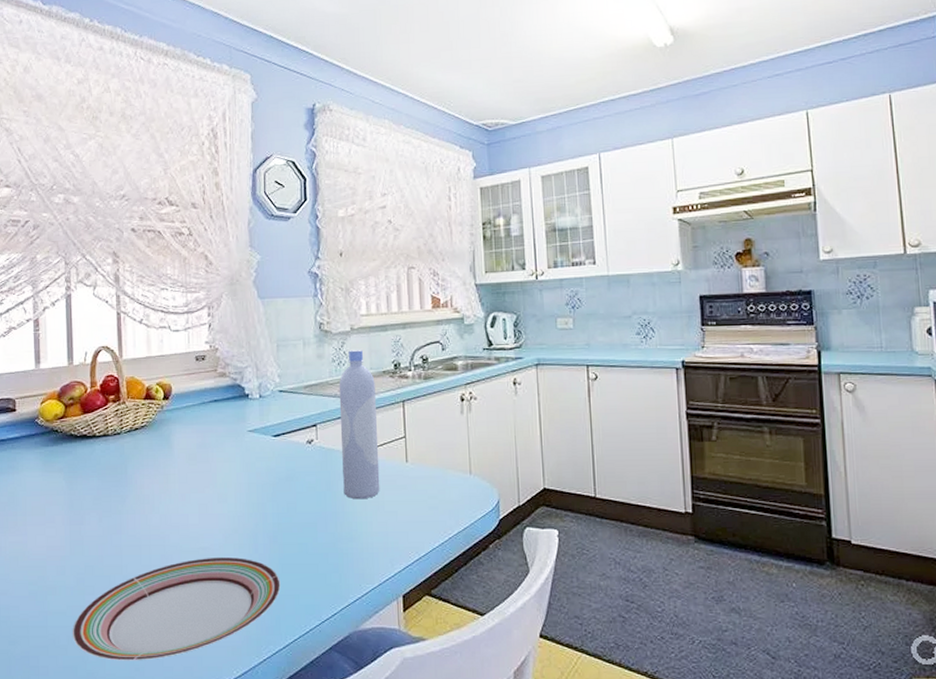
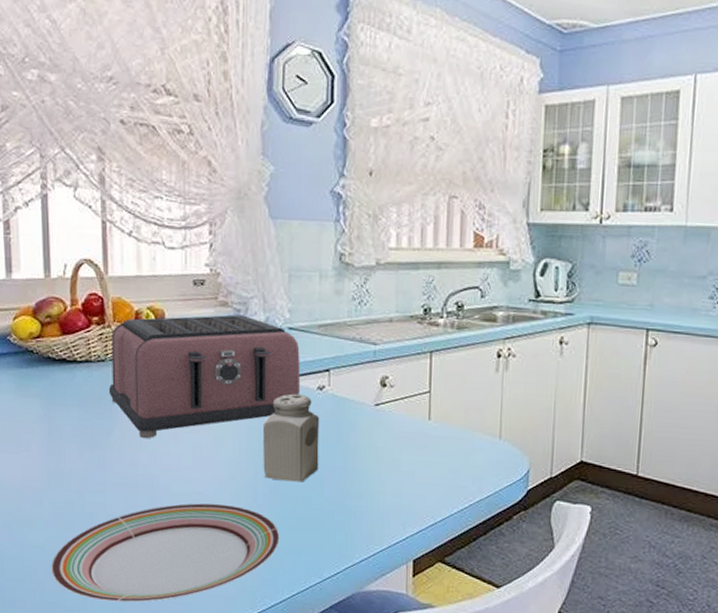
toaster: none [123,383,292,502] -> present [108,315,301,439]
salt shaker: none [261,448,312,530] -> present [263,393,320,483]
bottle: present [339,349,380,500] -> none [356,287,400,456]

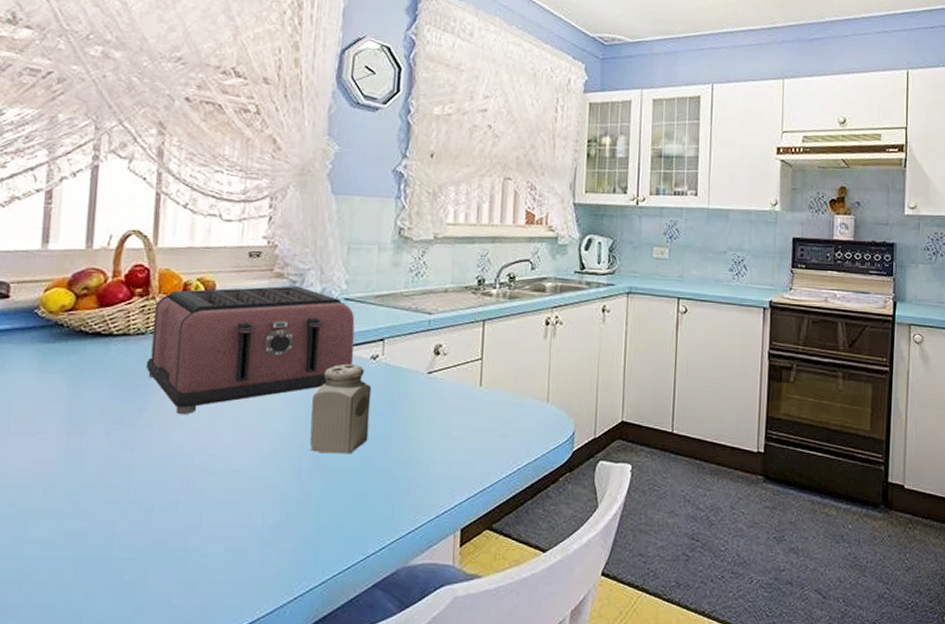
plate: present [51,503,280,603] -> none [56,481,324,599]

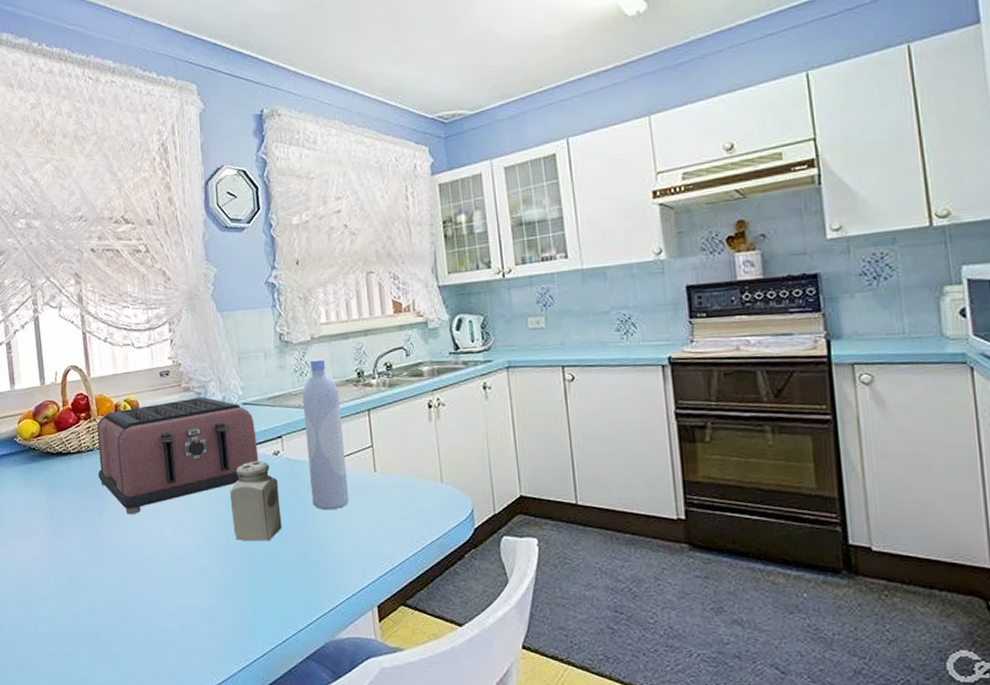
bottle: none [407,260,455,424] -> present [302,358,350,510]

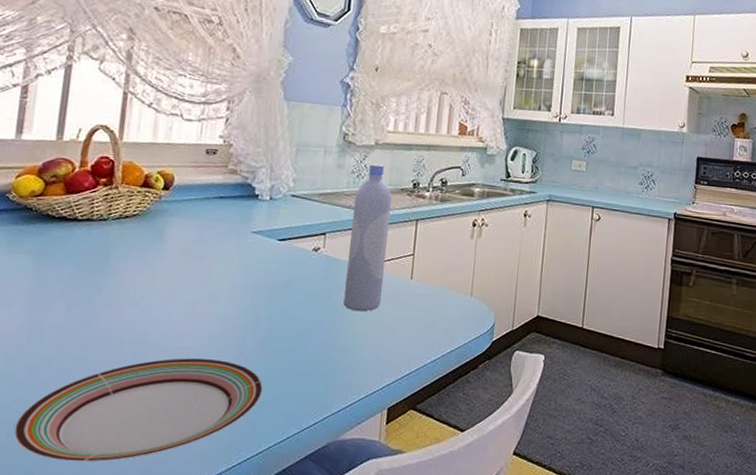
plate: none [61,568,255,668] -> present [14,358,263,463]
toaster: present [97,397,259,515] -> none [106,181,300,296]
salt shaker: present [230,460,282,542] -> none [253,254,313,337]

